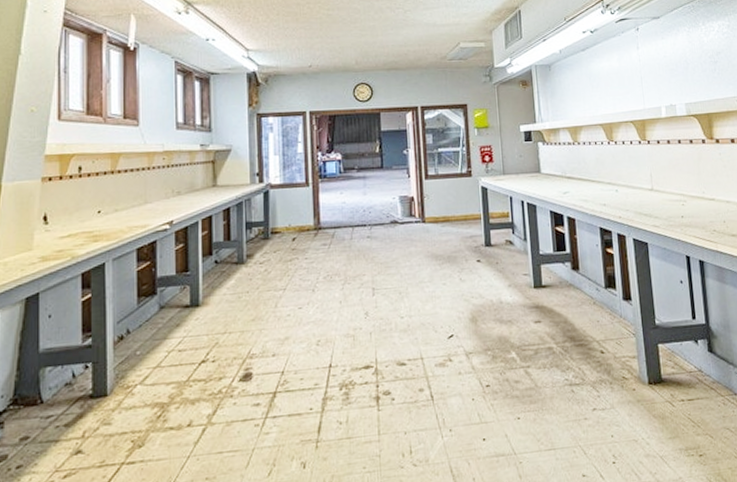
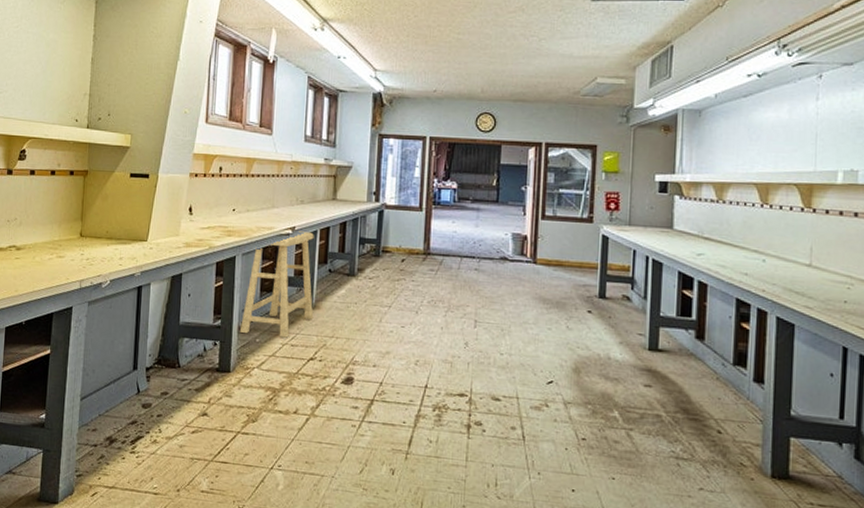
stool: none [116,224,202,349] -> present [240,231,314,338]

